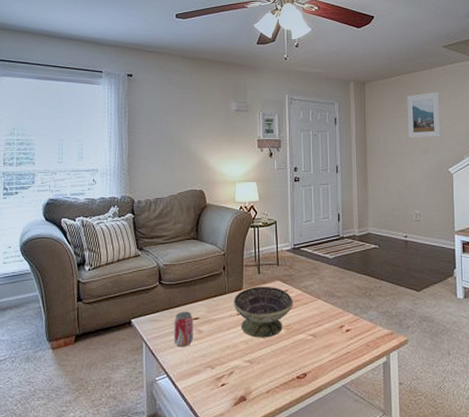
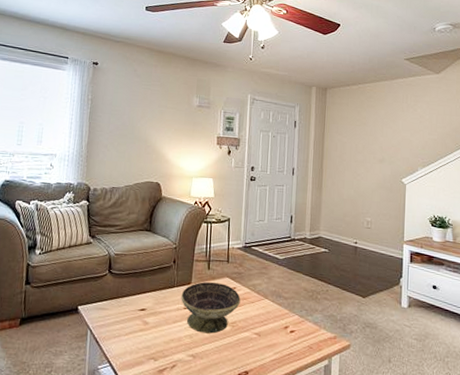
beverage can: present [174,311,193,347] -> none [119,301,140,338]
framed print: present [407,91,441,138] -> none [365,102,399,148]

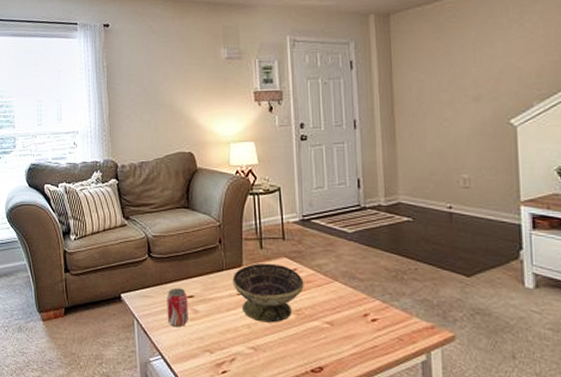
beverage can: none [119,301,140,338] -> present [167,287,188,328]

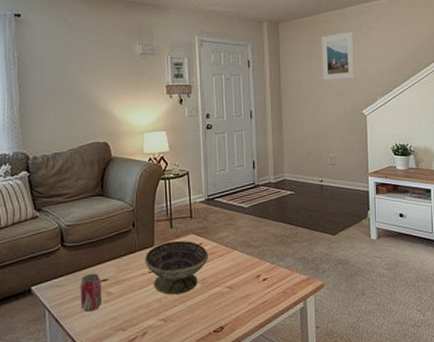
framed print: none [448,19,499,82] -> present [321,32,355,80]

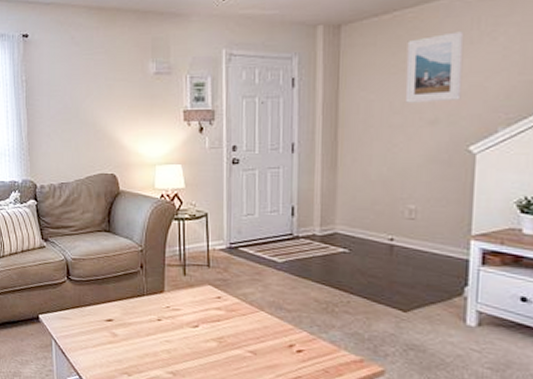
beverage can: present [80,273,102,312] -> none [85,311,107,350]
decorative bowl: present [145,240,208,295] -> none [153,290,228,350]

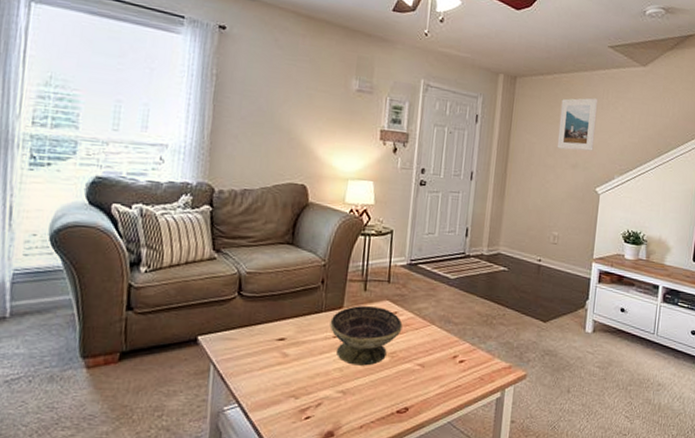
decorative bowl: none [153,290,228,350] -> present [330,305,403,366]

